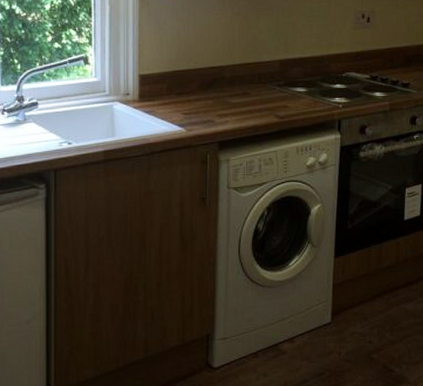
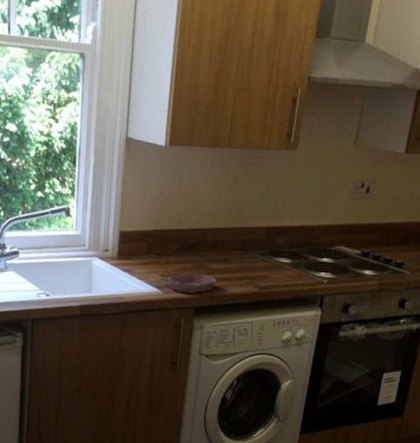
bowl: none [191,109,239,129] -> present [168,273,217,294]

